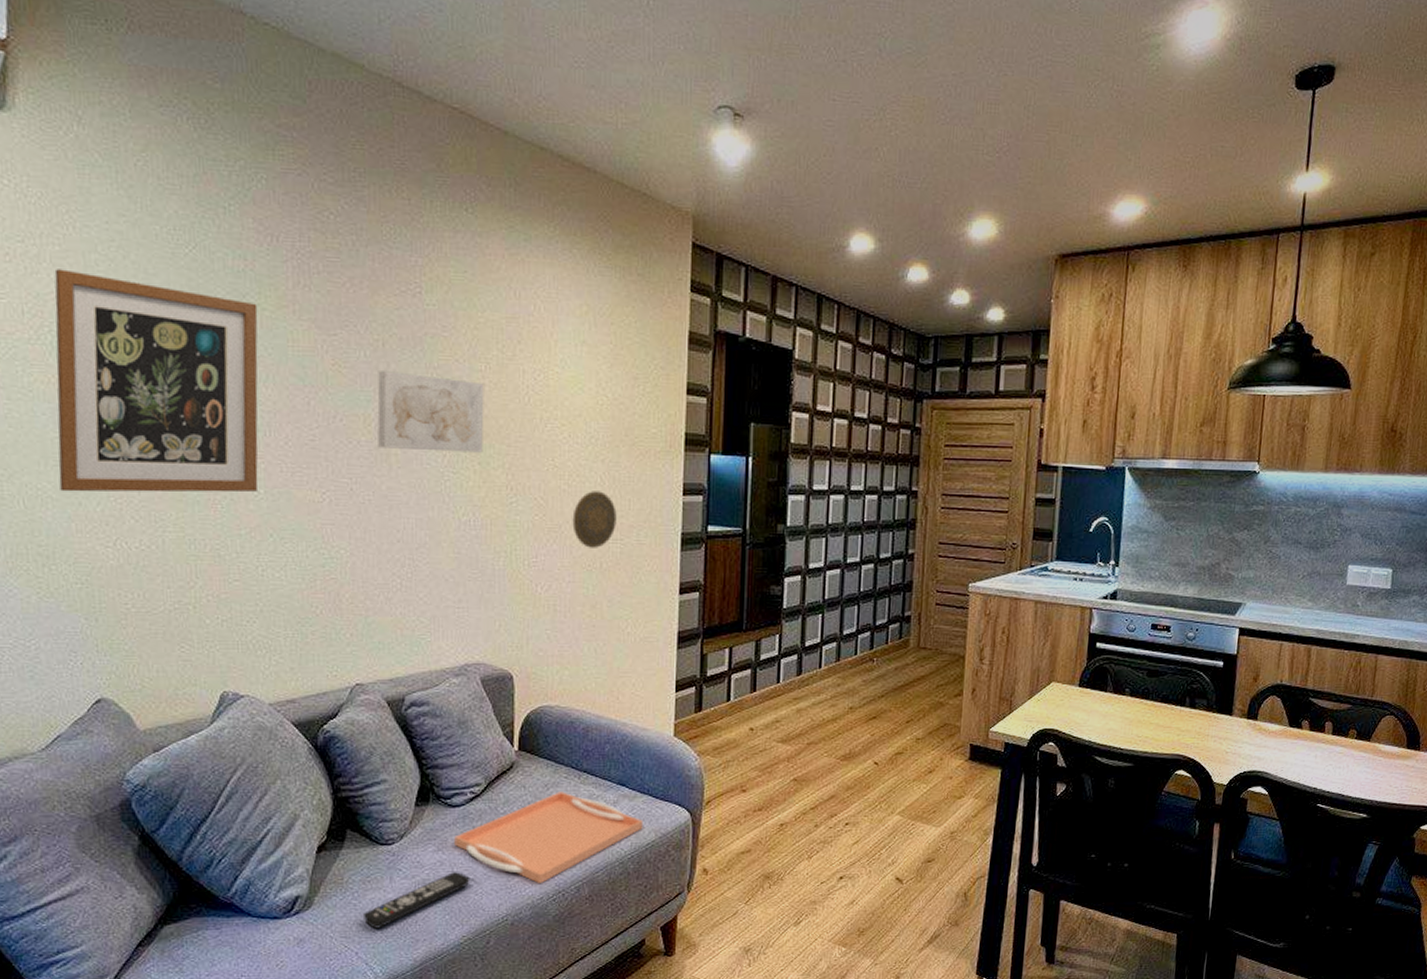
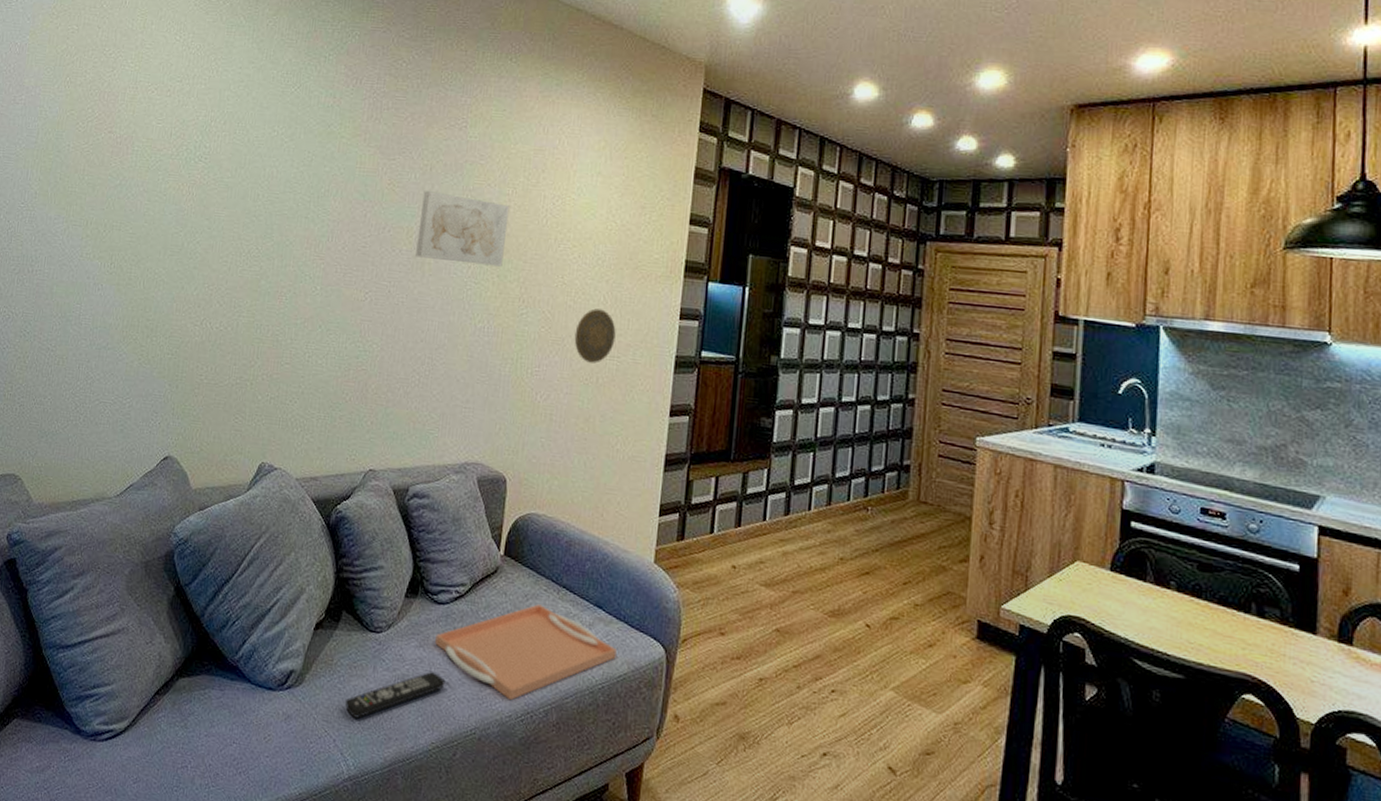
wall art: present [54,269,258,493] -> none [170,102,338,288]

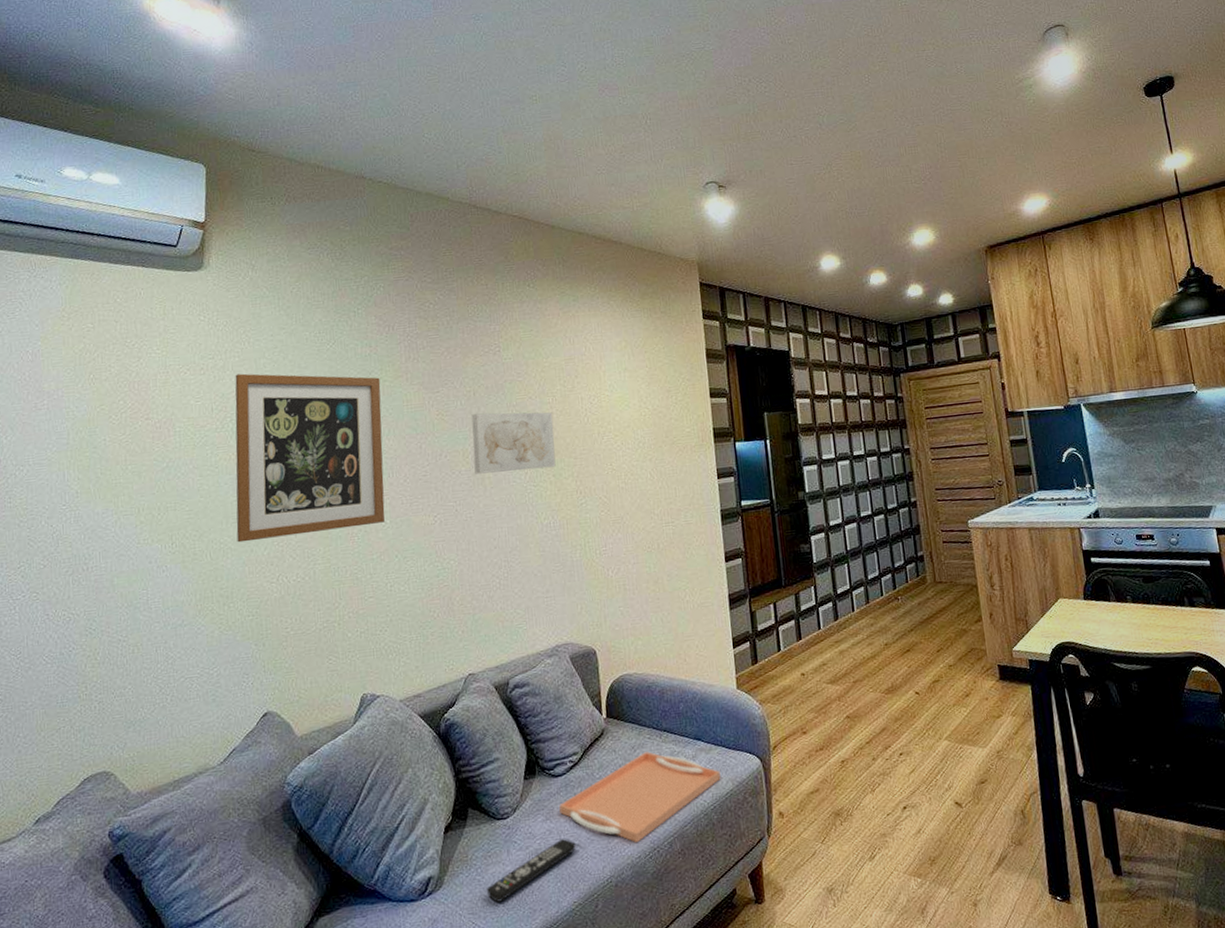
wall art: none [170,102,338,288] -> present [235,373,385,543]
decorative plate: present [574,308,616,364] -> none [631,484,667,533]

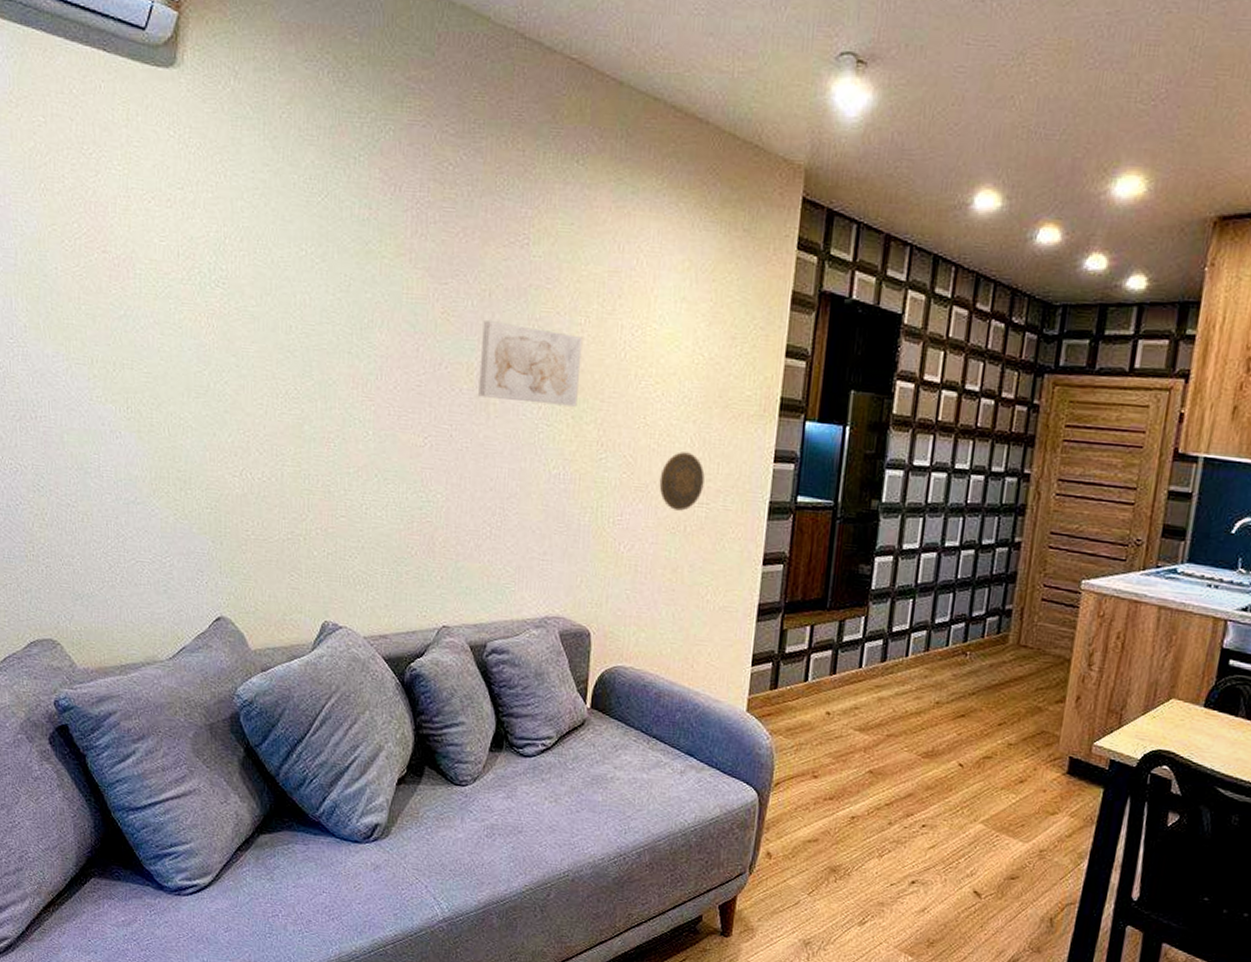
wall art: present [235,373,385,543] -> none [199,214,378,433]
remote control: present [486,839,576,902] -> none [434,821,536,866]
serving tray: present [559,751,721,843] -> none [523,754,709,845]
decorative plate: none [631,484,667,533] -> present [659,452,705,511]

